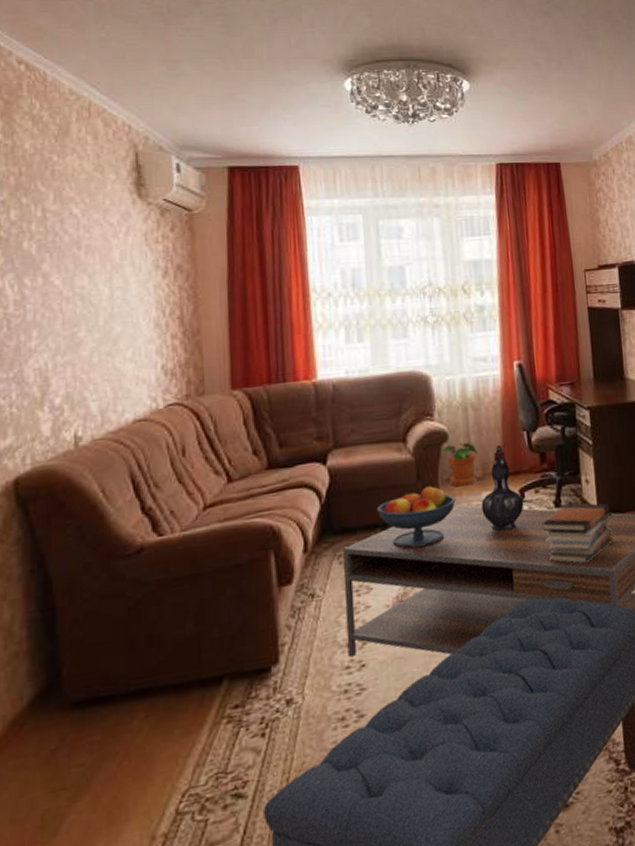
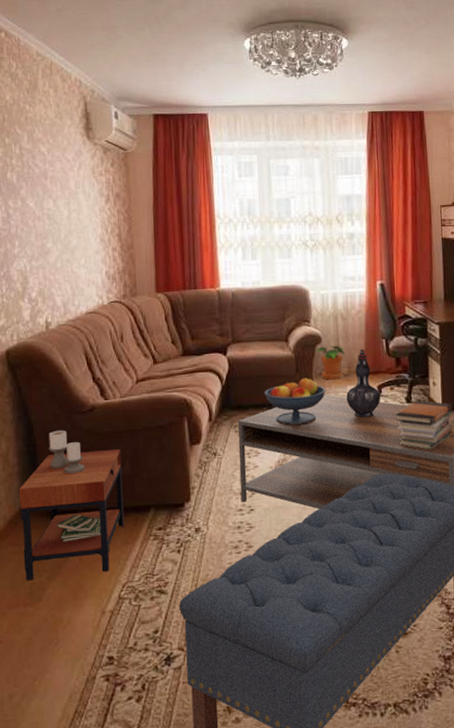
side table: none [29,583,185,808] -> present [19,430,124,581]

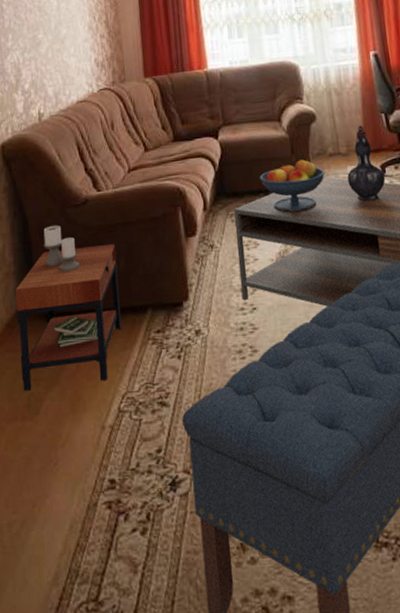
potted plant: present [316,345,345,380] -> none [311,122,342,161]

